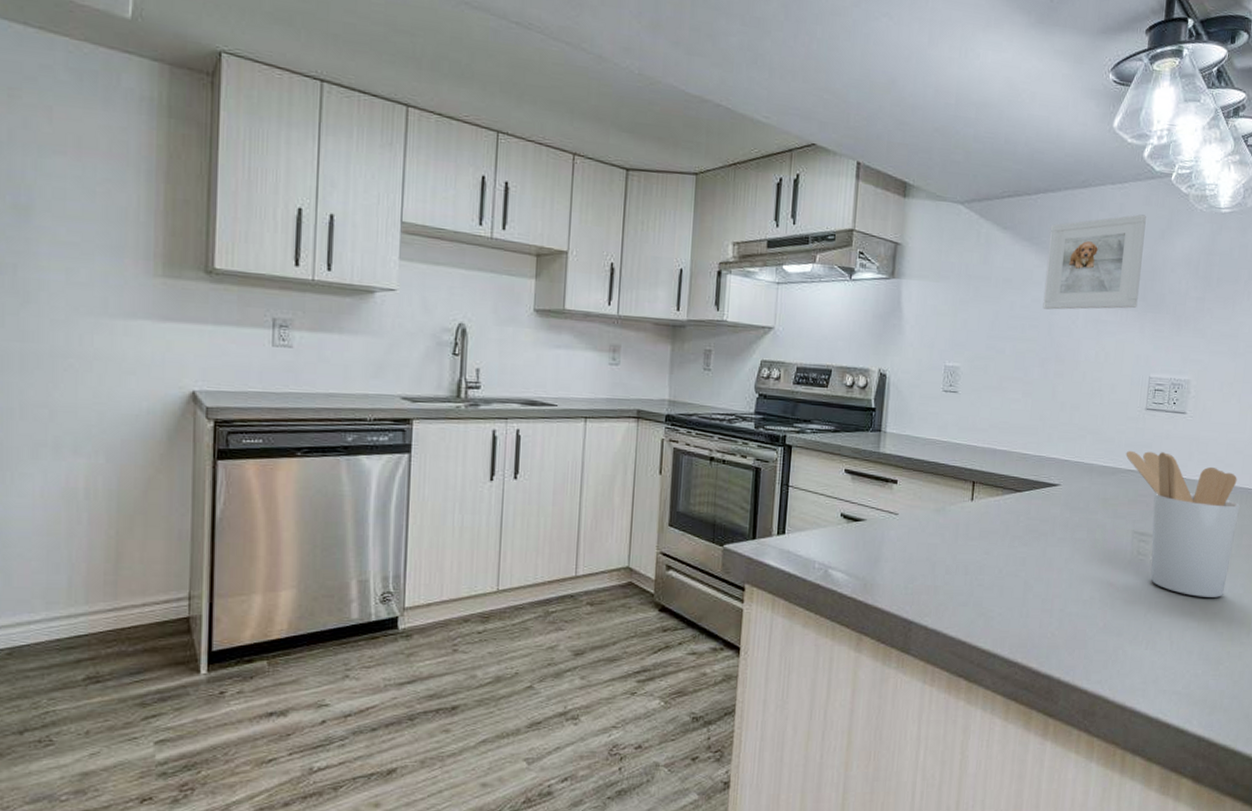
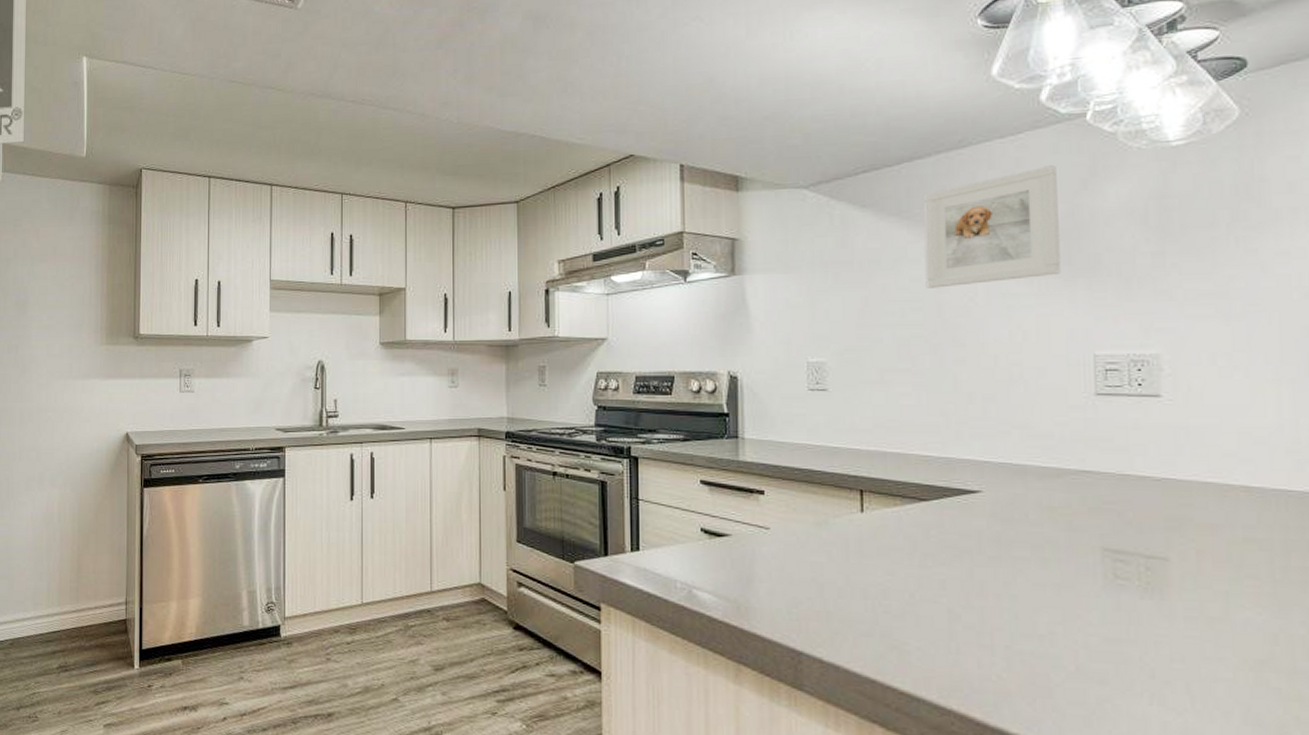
utensil holder: present [1126,450,1240,597] -> none [1074,446,1278,639]

